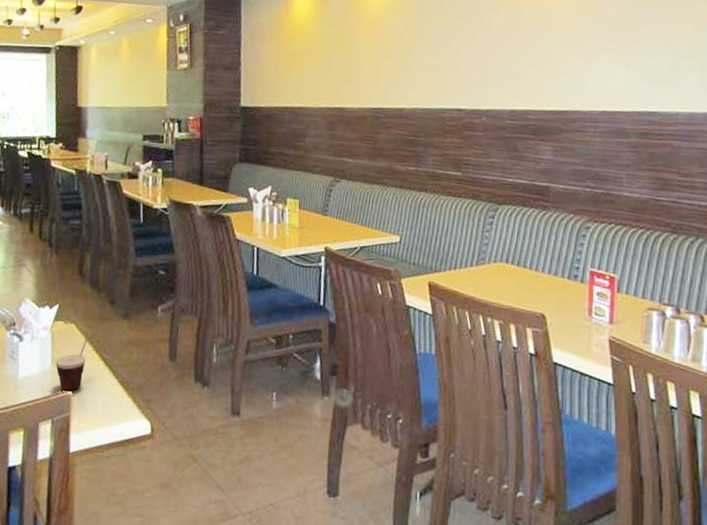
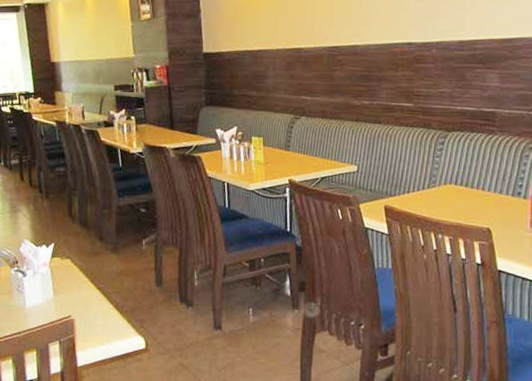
cup: present [55,330,100,391] -> none [56,263,93,317]

